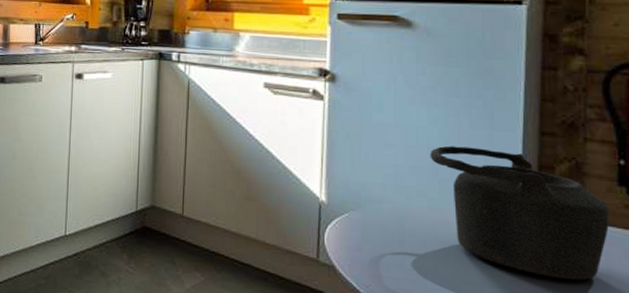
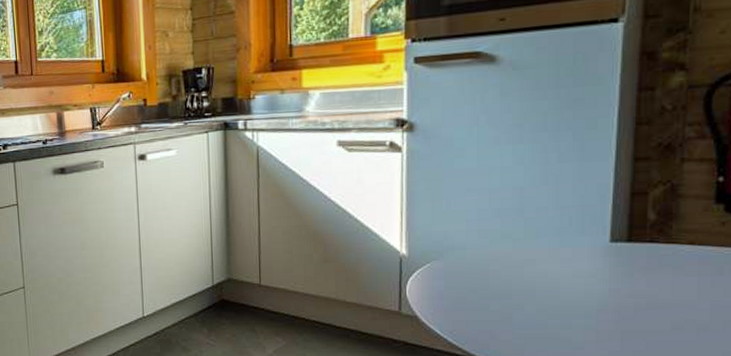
teapot: present [430,145,610,281] -> none [515,182,705,303]

